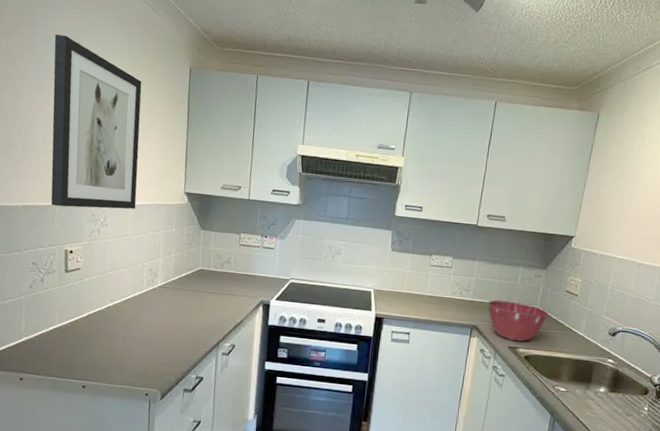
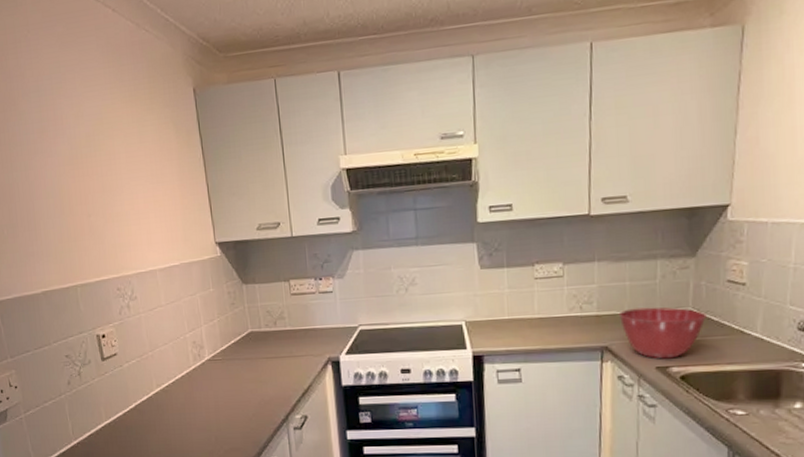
wall art: present [51,34,142,209] -> none [35,82,164,287]

